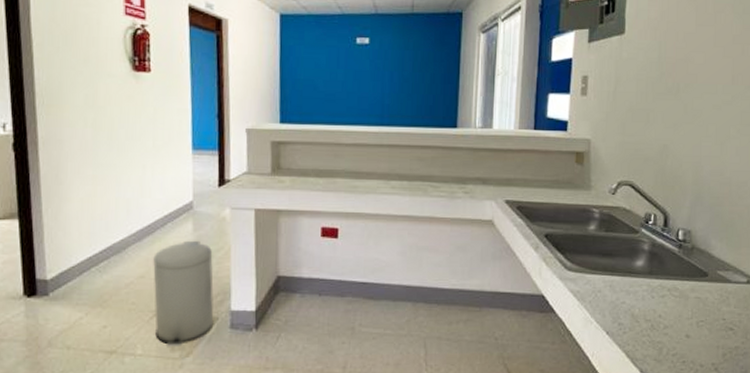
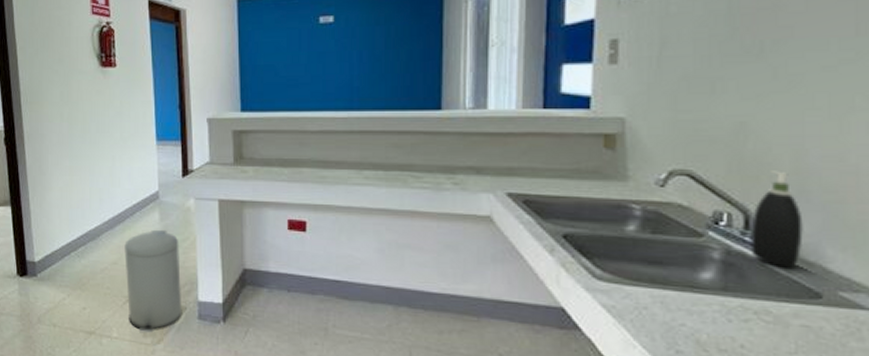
soap dispenser: none [667,182,699,255] -> present [750,170,803,268]

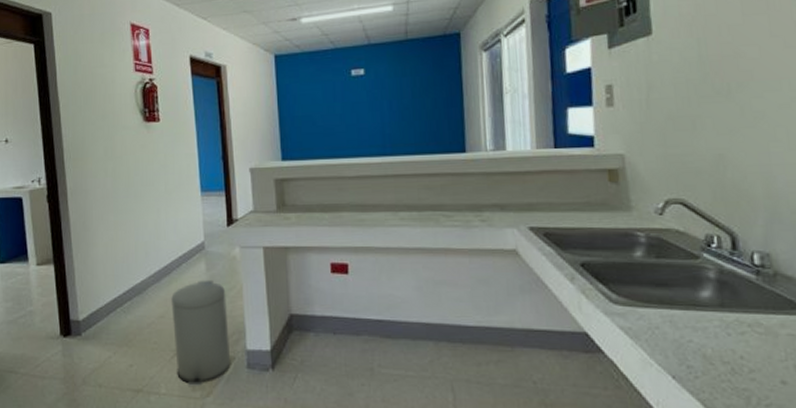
soap dispenser: present [750,170,803,268] -> none [737,196,781,283]

